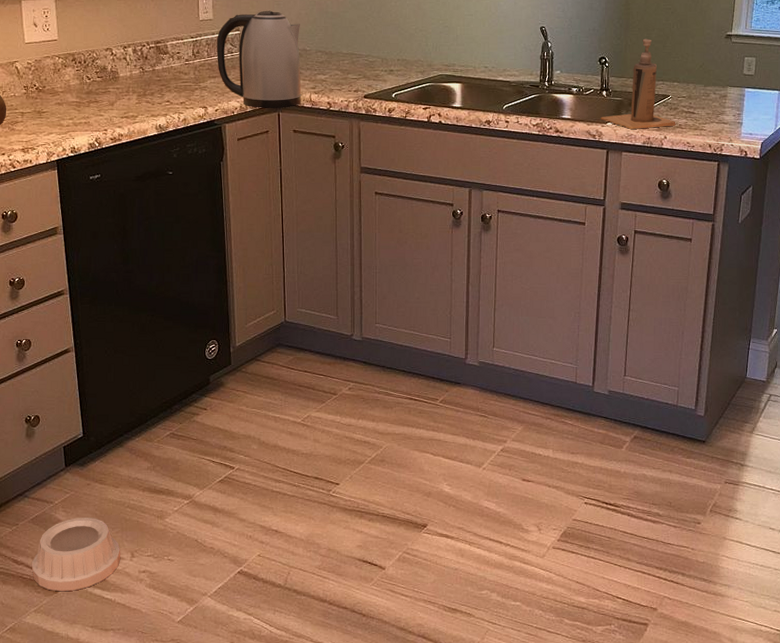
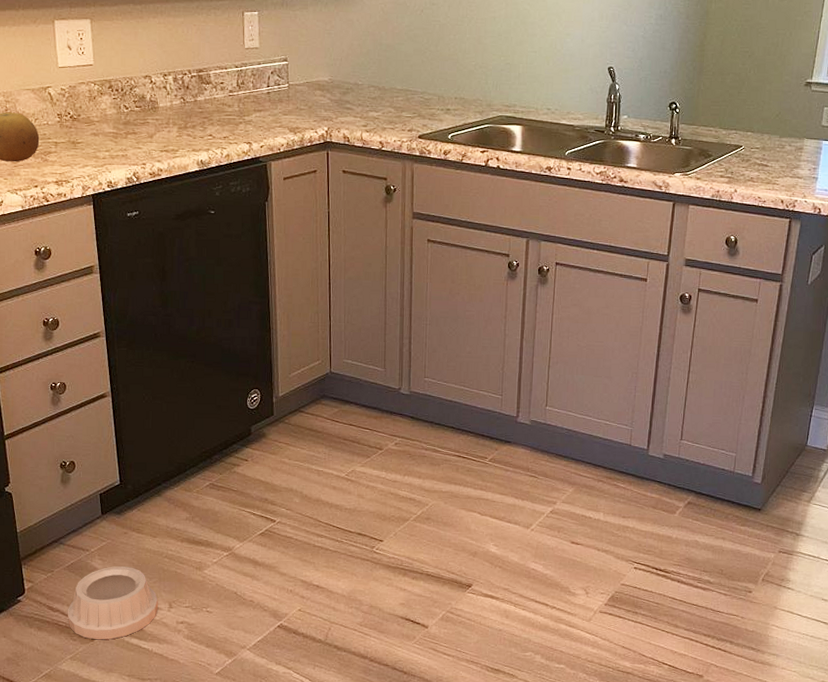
kettle: present [216,10,302,108] -> none [262,39,352,147]
soap dispenser: present [601,38,676,130] -> none [668,83,748,182]

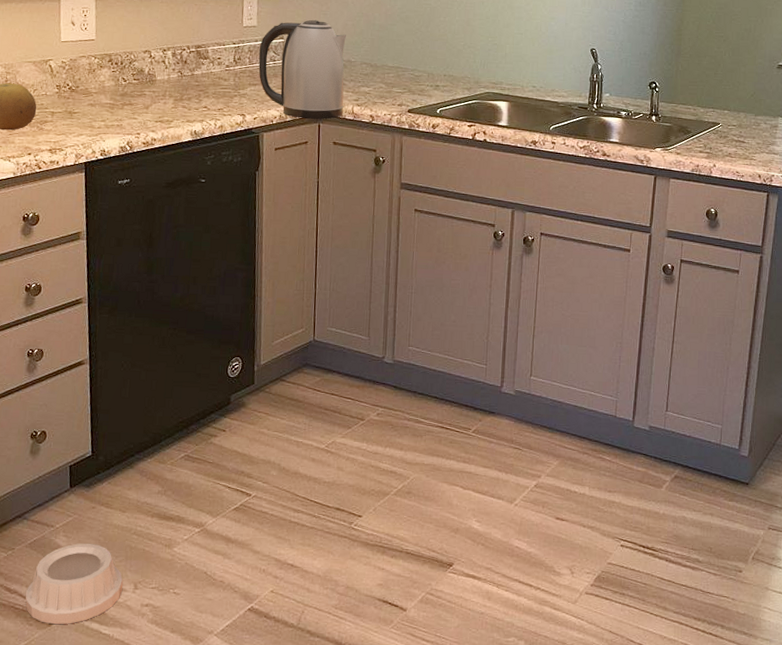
kettle: none [262,39,352,147] -> present [258,19,346,119]

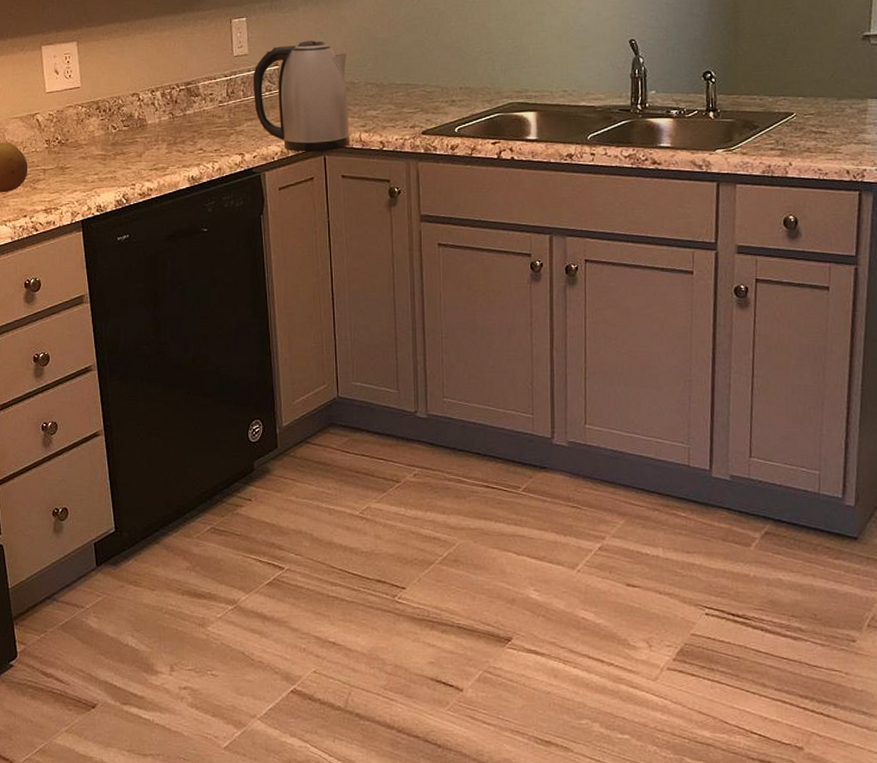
pet bowl: present [25,543,123,625] -> none [61,623,159,710]

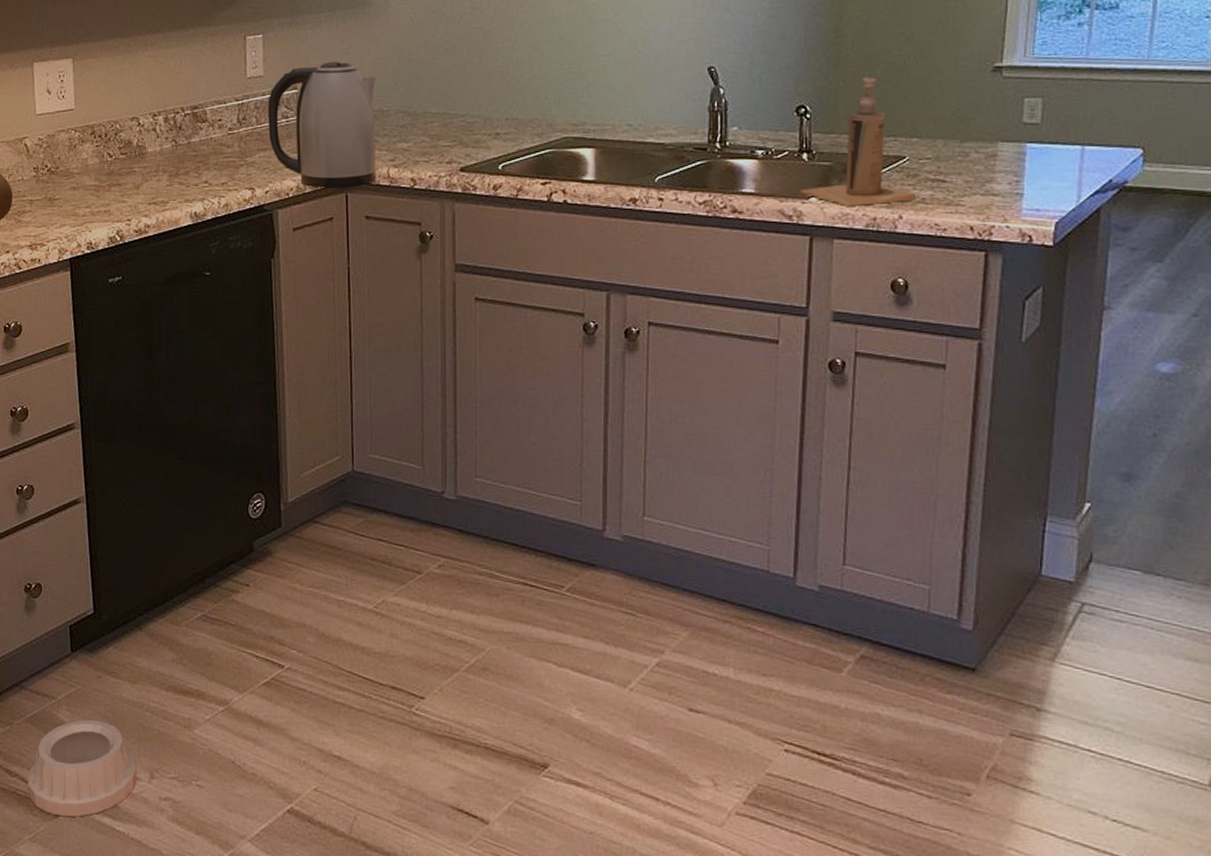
pet bowl: none [61,623,159,710] -> present [27,719,137,817]
soap dispenser: none [708,46,803,157] -> present [800,77,917,207]

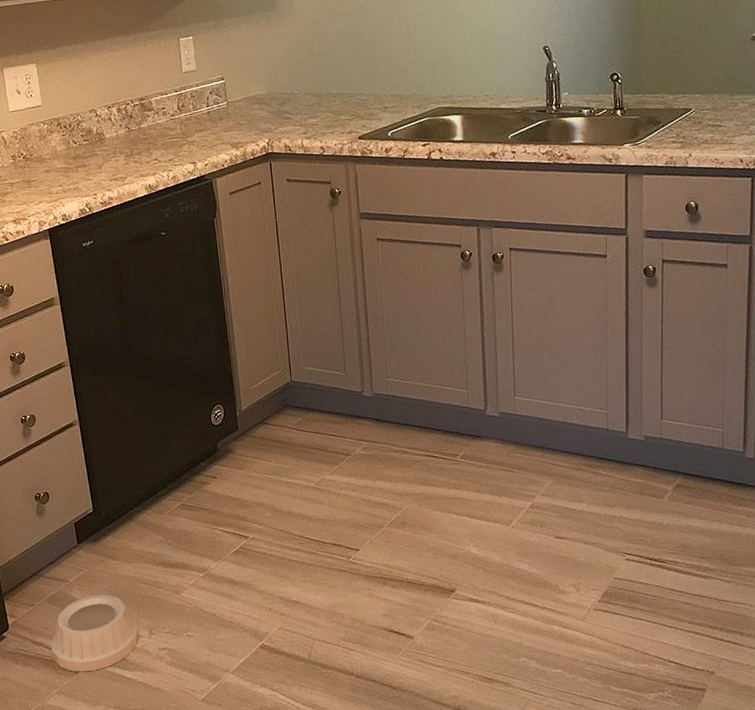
kettle: present [267,61,377,188] -> none [201,55,293,159]
soap dispenser: present [800,77,917,207] -> none [616,48,701,150]

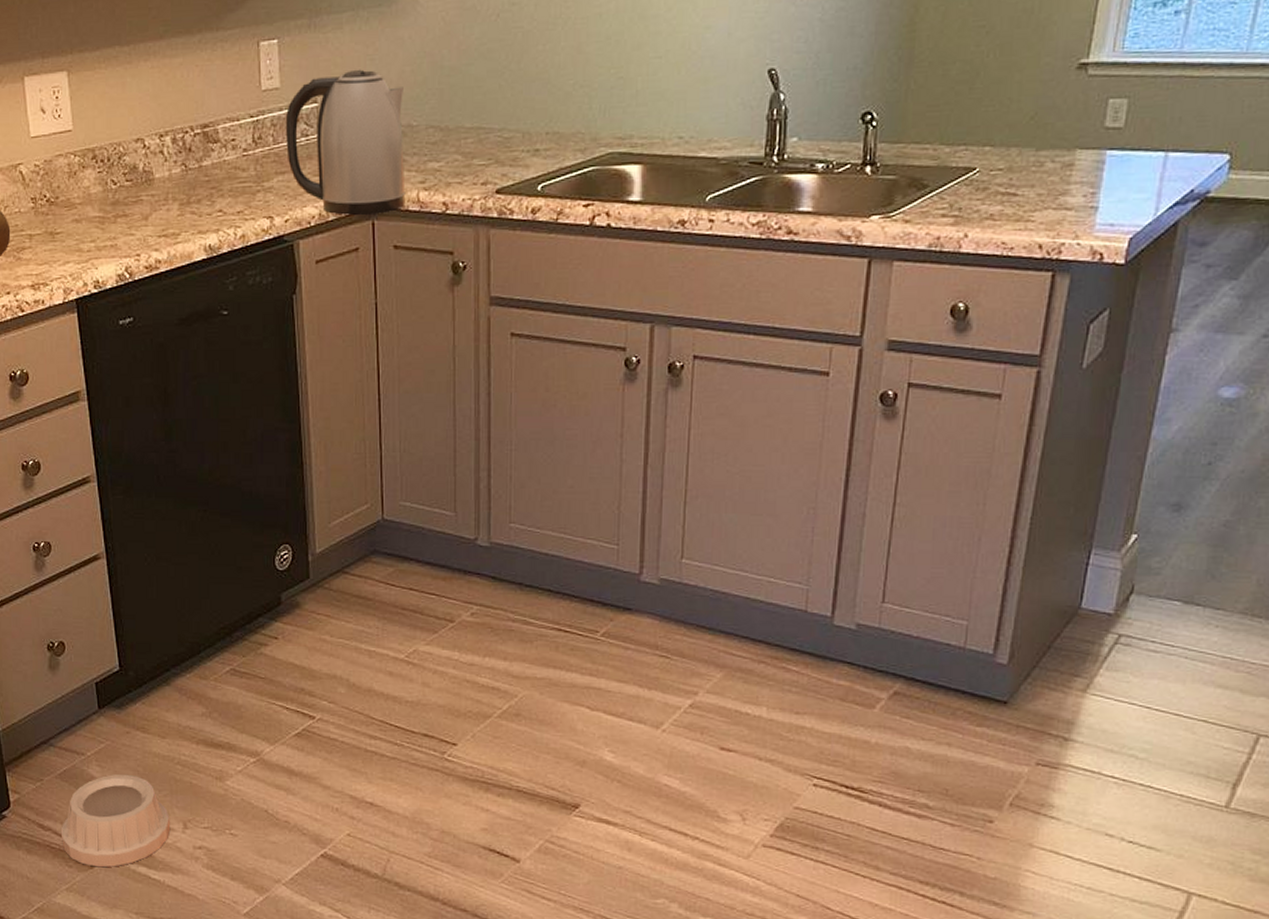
kettle: none [201,55,293,159] -> present [285,69,406,215]

